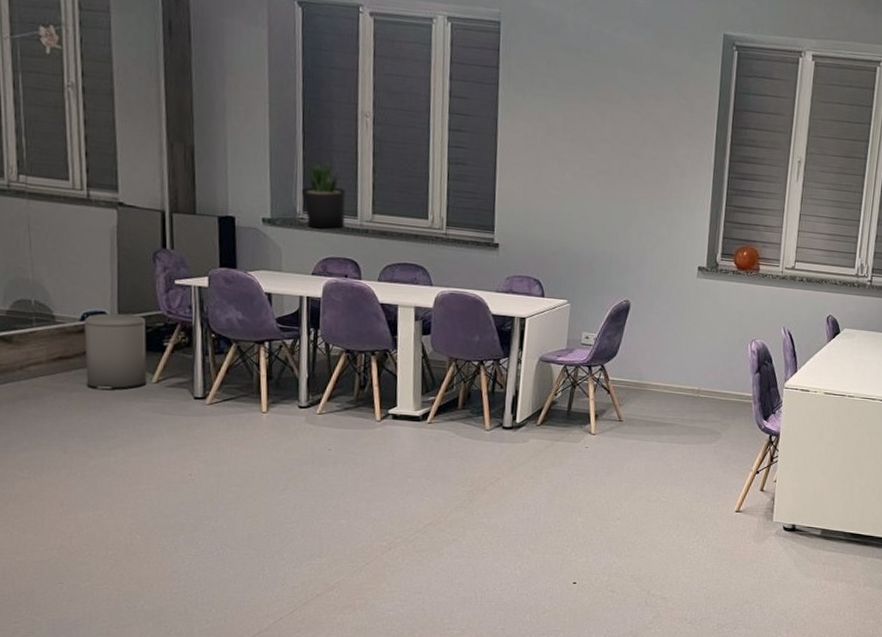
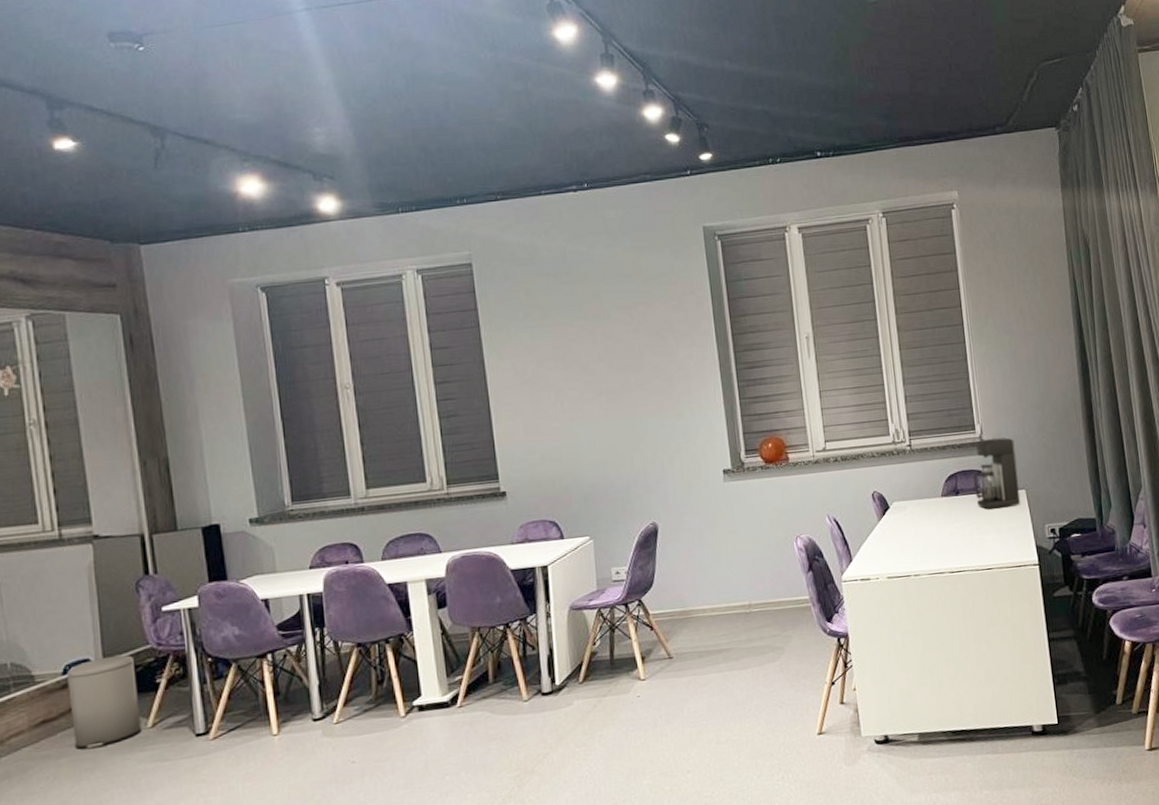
planter: present [301,158,346,230] -> none [286,444,339,518]

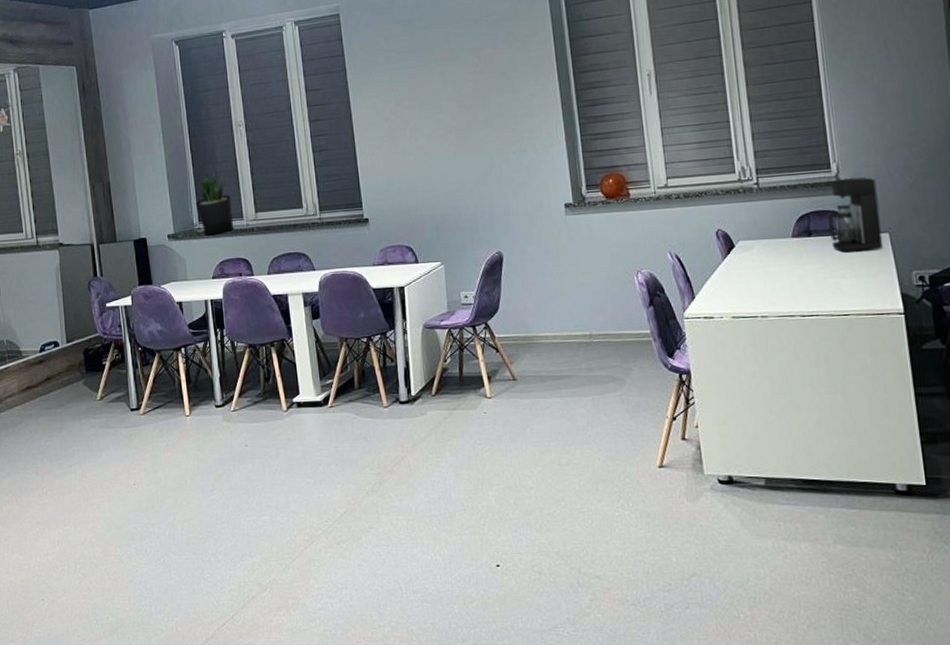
pedal bin: present [67,654,142,750] -> none [43,340,93,413]
planter: none [286,444,339,518] -> present [194,173,234,236]

